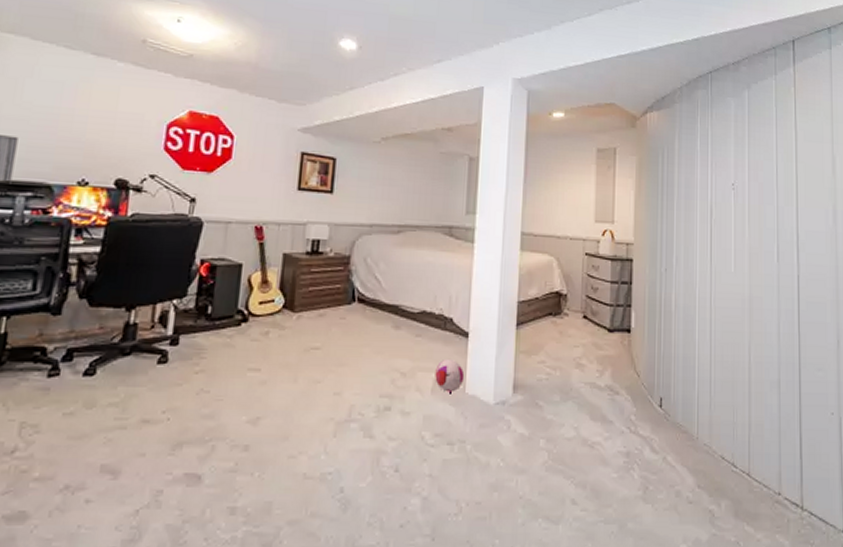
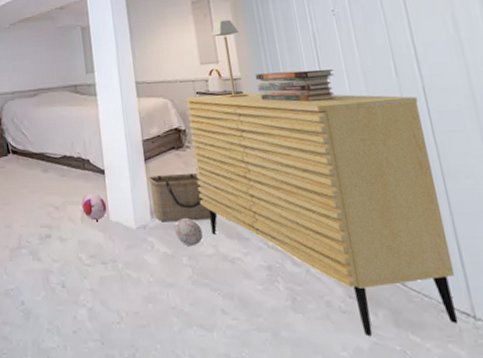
basket: none [517,343,584,399] -> present [148,172,217,222]
decorative ball: none [537,394,566,428] -> present [174,217,203,247]
dresser: none [568,258,793,528] -> present [185,92,459,337]
table lamp: none [609,176,641,266] -> present [211,19,248,99]
book stack: none [647,241,723,278] -> present [255,69,335,102]

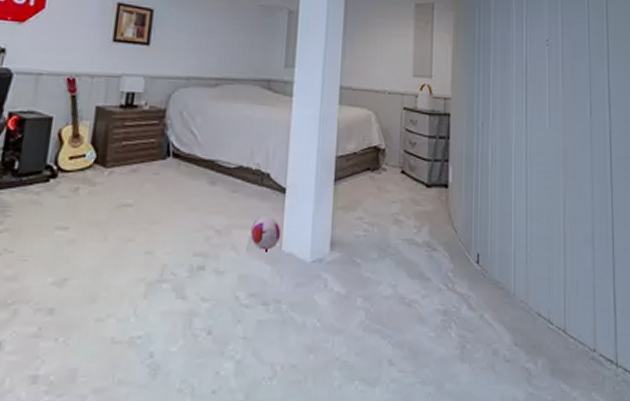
basket: present [148,172,217,222] -> none [334,199,402,256]
decorative ball: present [174,217,203,247] -> none [354,251,383,286]
dresser: present [185,92,459,337] -> none [386,112,608,387]
table lamp: present [211,19,248,99] -> none [427,30,458,120]
book stack: present [255,69,335,102] -> none [465,96,538,133]

